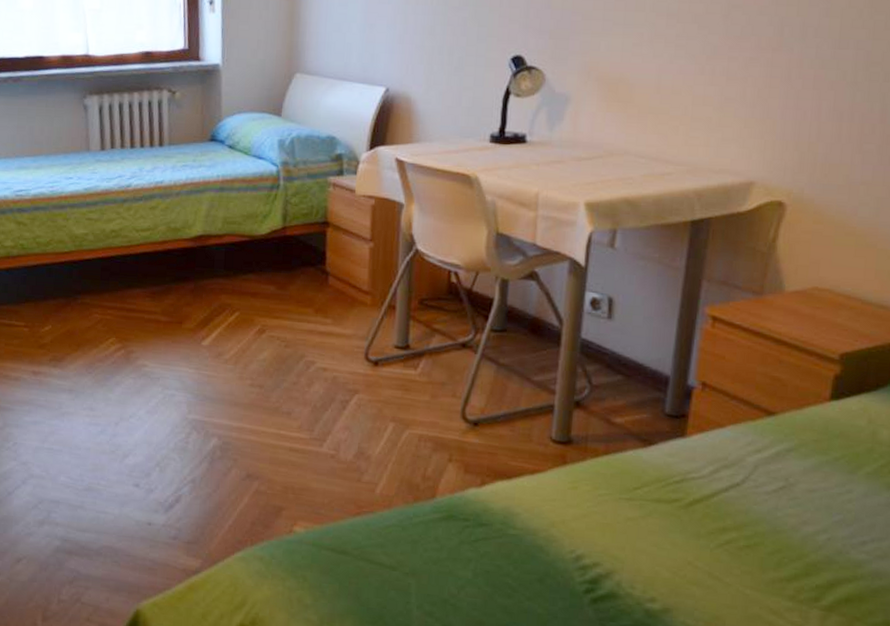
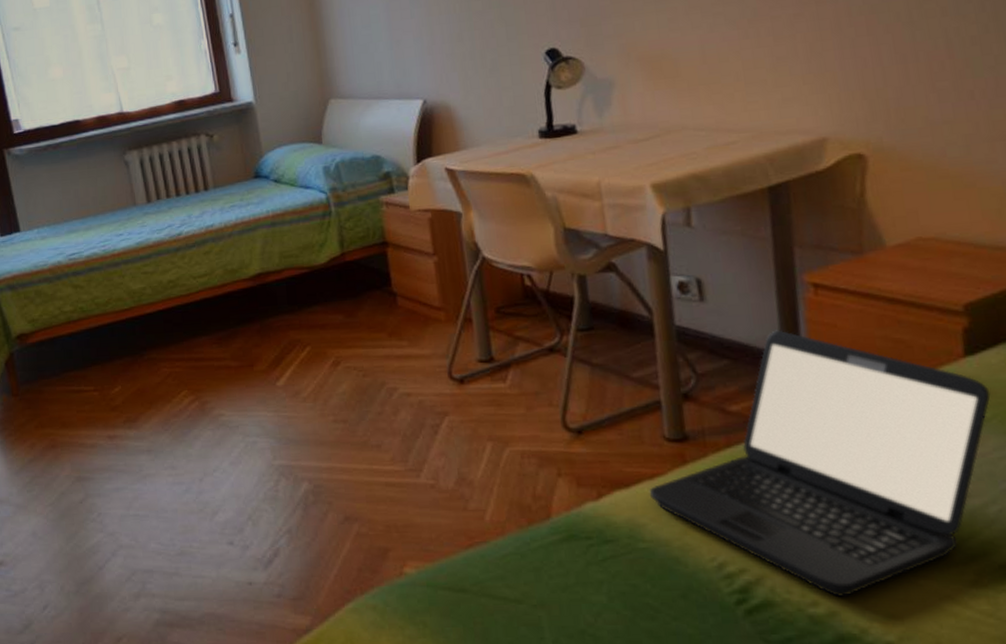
laptop: none [527,354,845,598] -> present [649,330,991,598]

